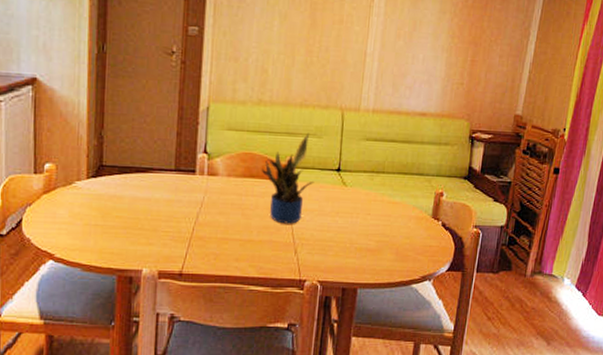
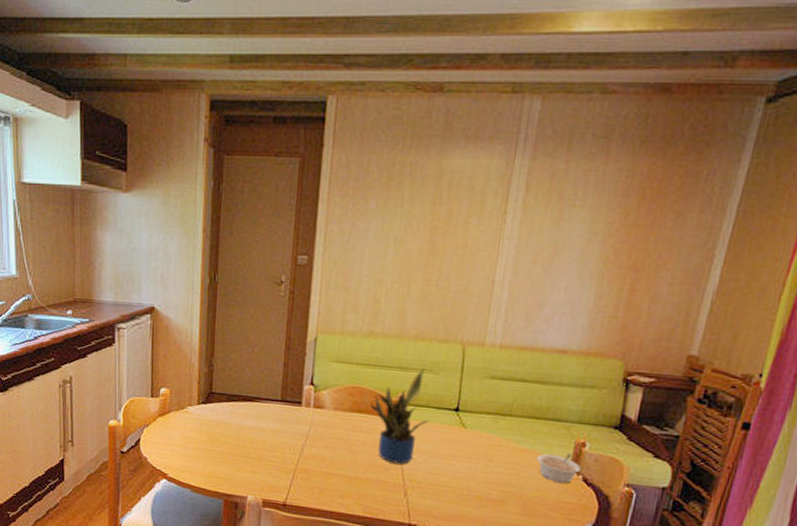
legume: none [405,203,441,230] -> present [536,453,582,484]

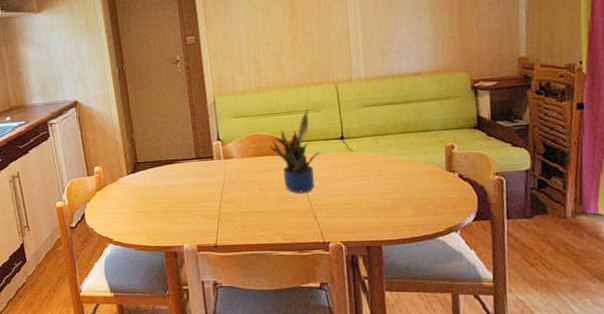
legume: present [536,453,582,484] -> none [416,156,456,183]

